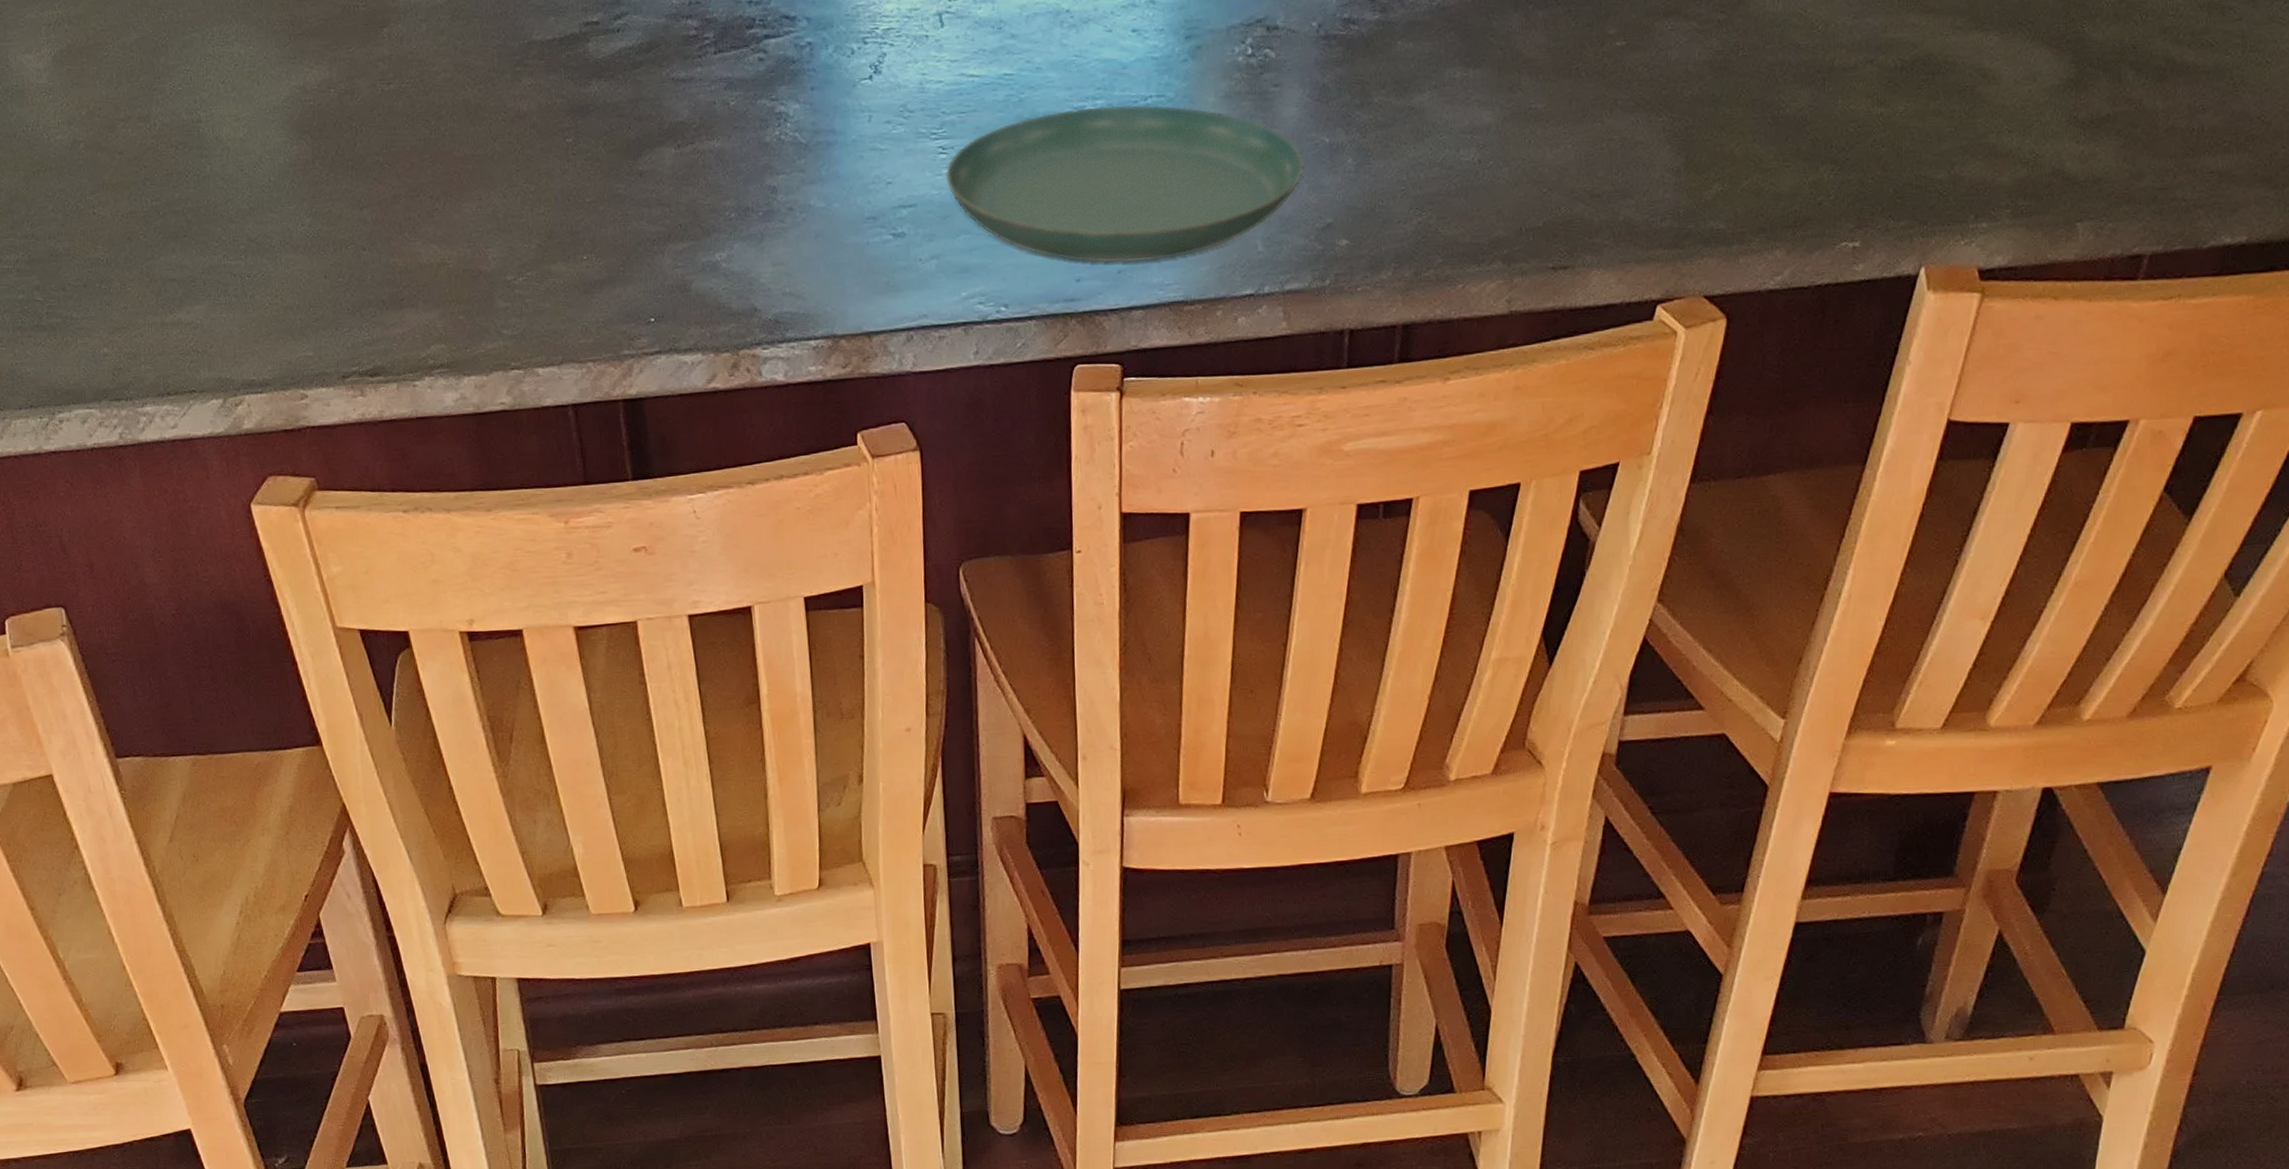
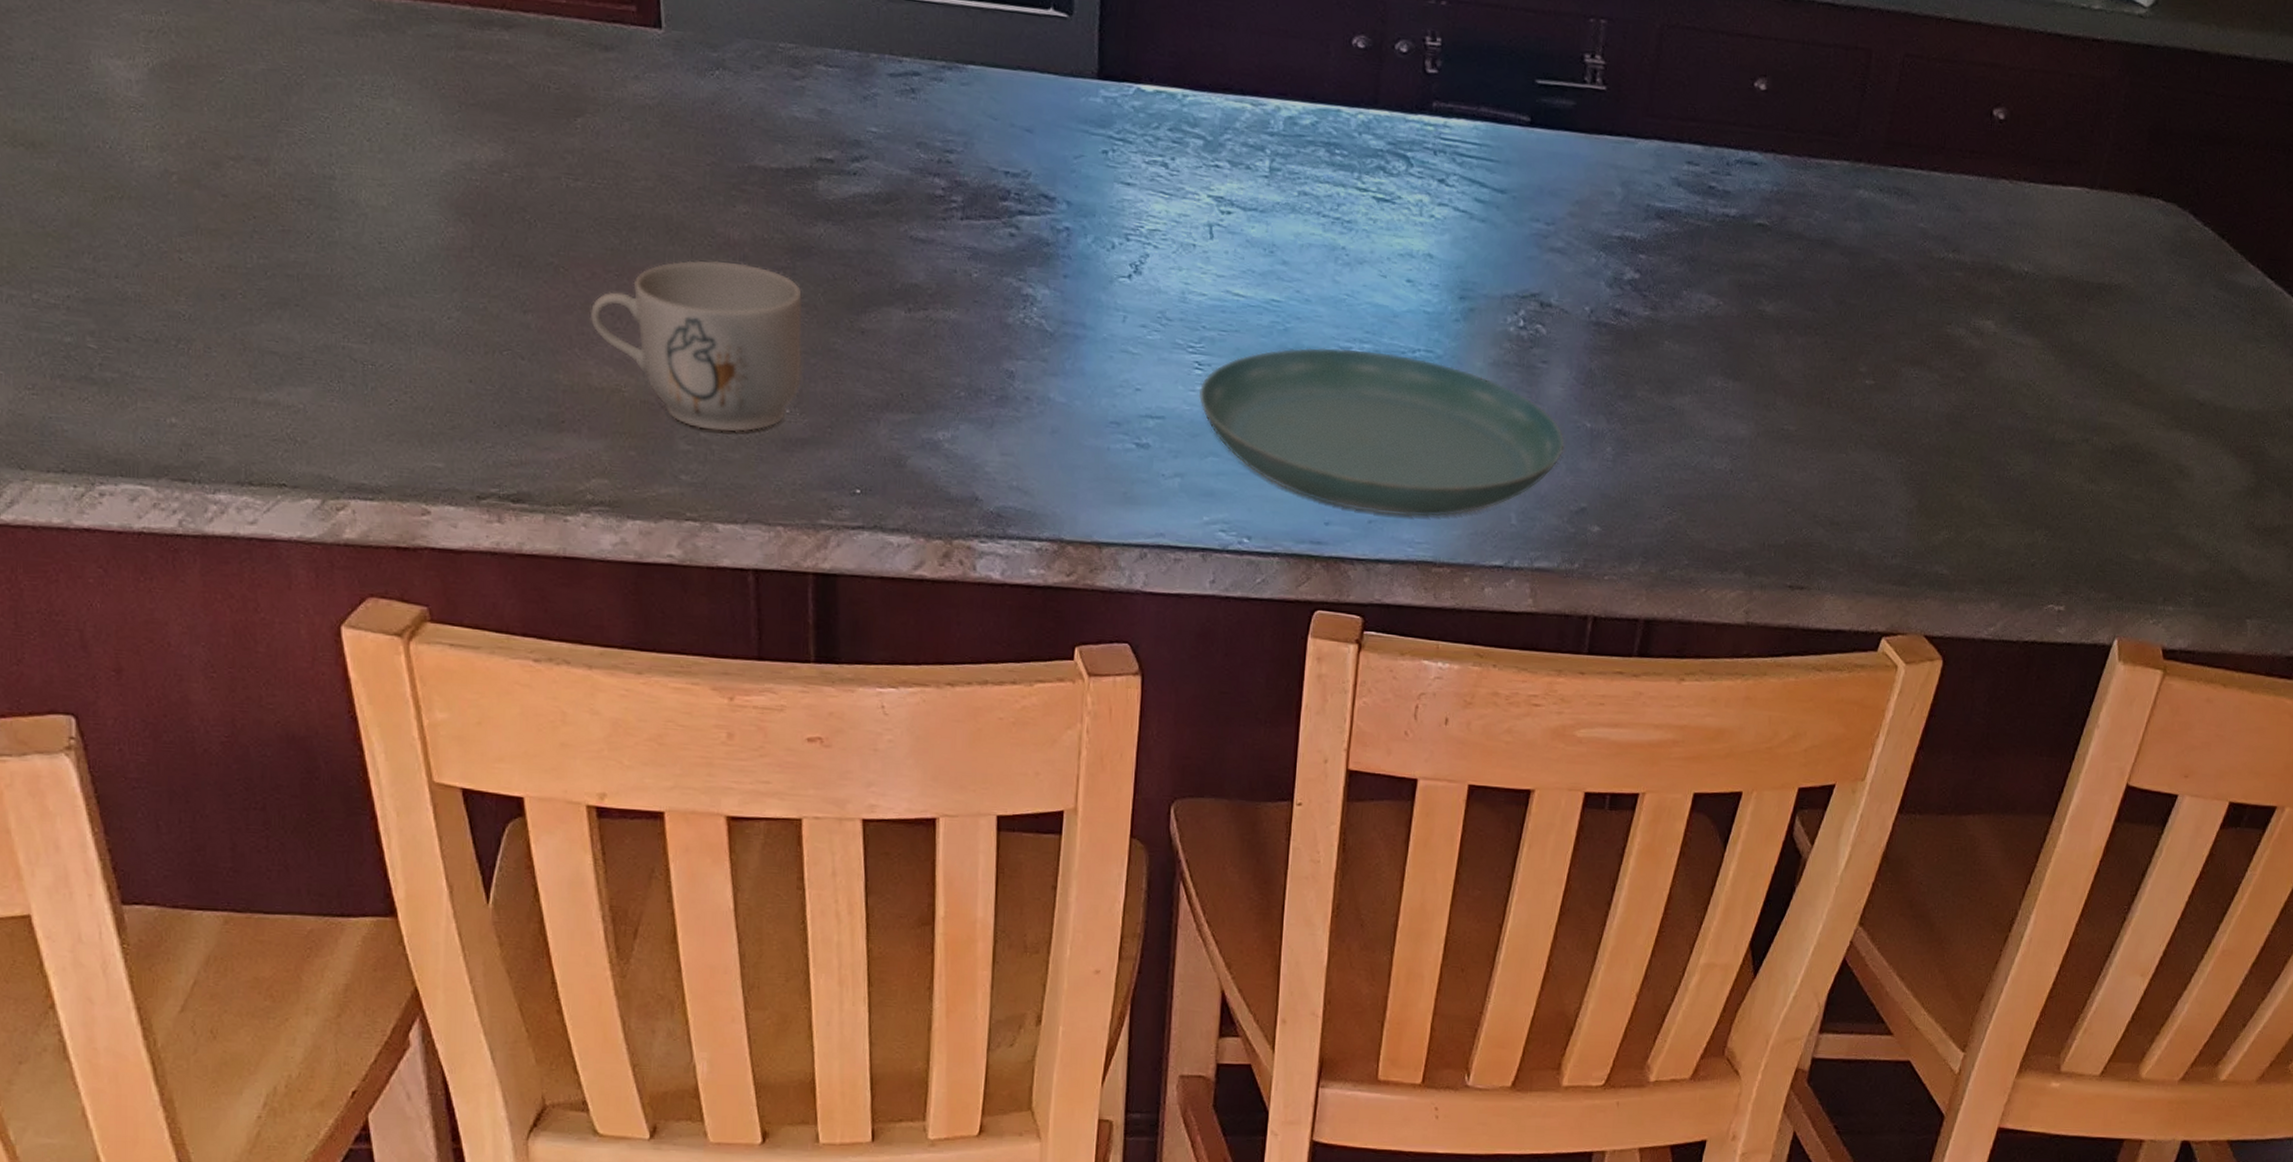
mug: none [413,131,594,287] -> present [589,260,803,432]

